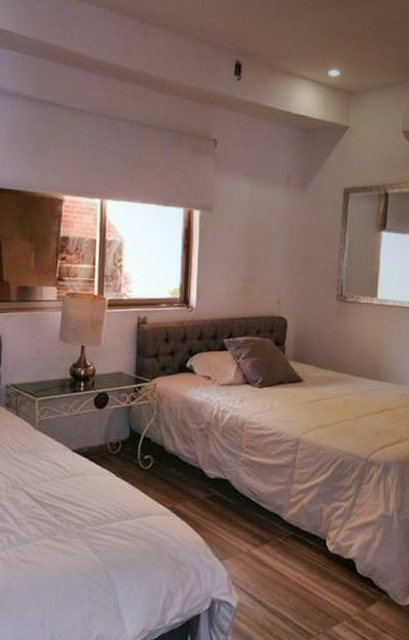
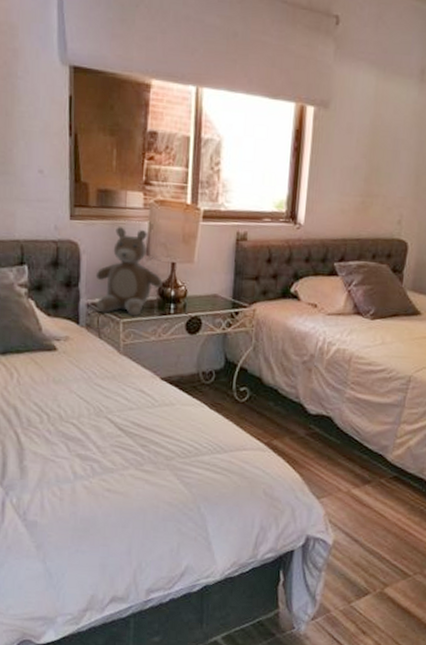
bear: none [15,317,74,395] -> present [95,227,163,317]

